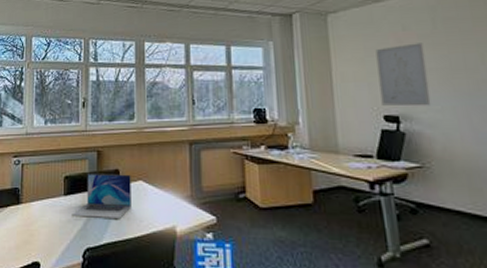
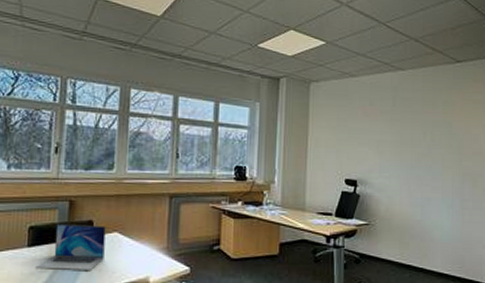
wall art: present [375,43,431,107] -> none [345,117,384,173]

